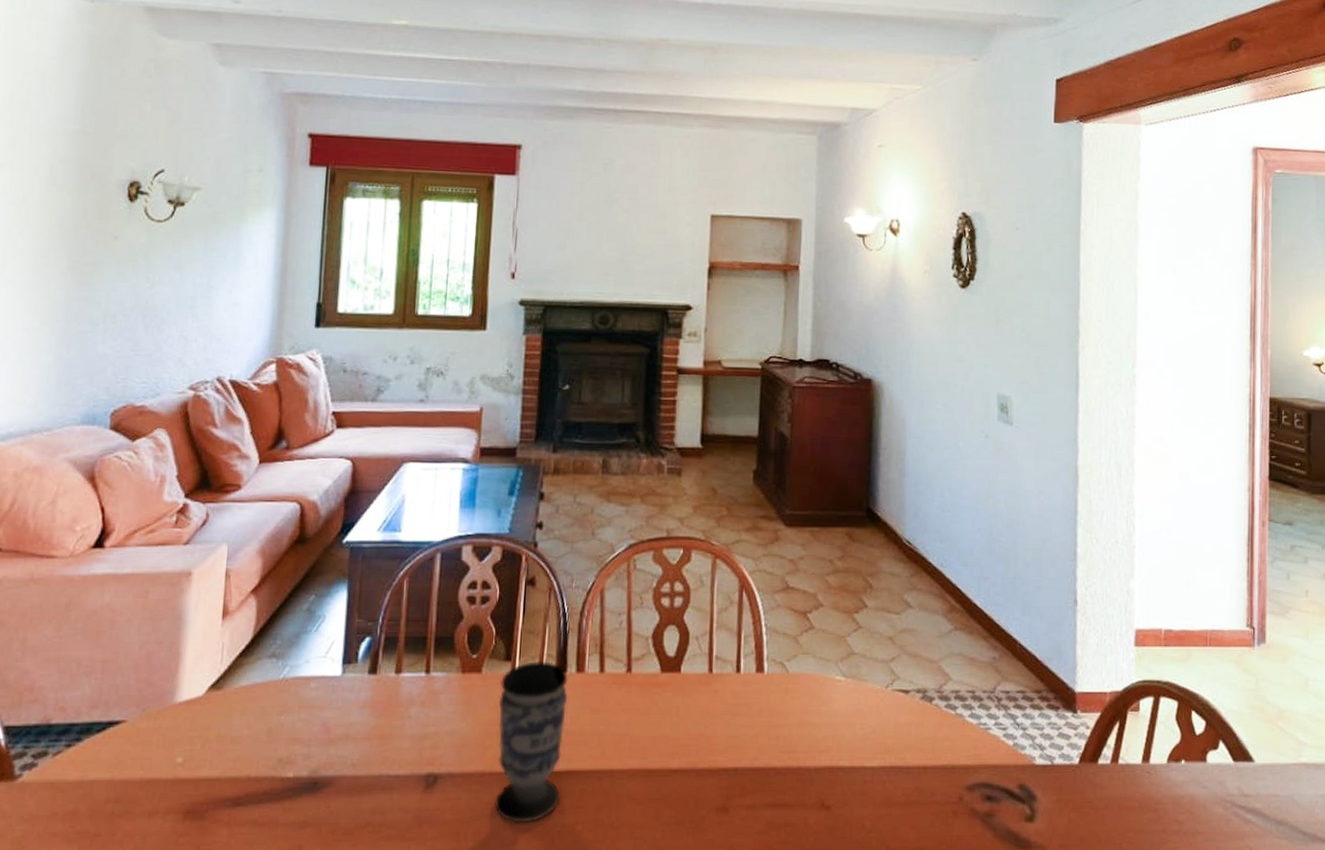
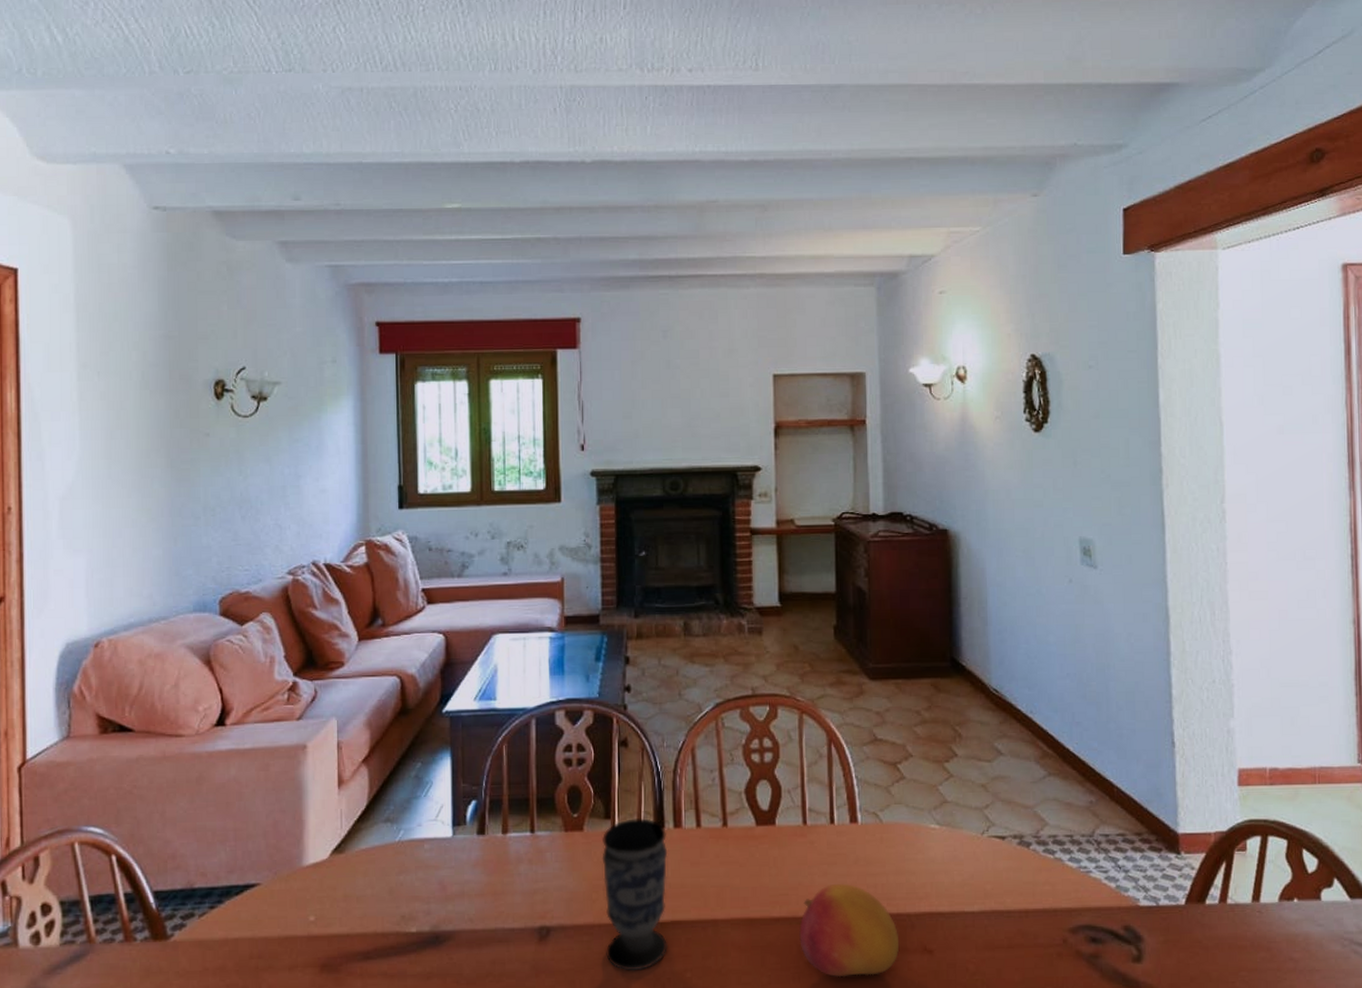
fruit: none [697,734,798,833] -> present [799,883,900,978]

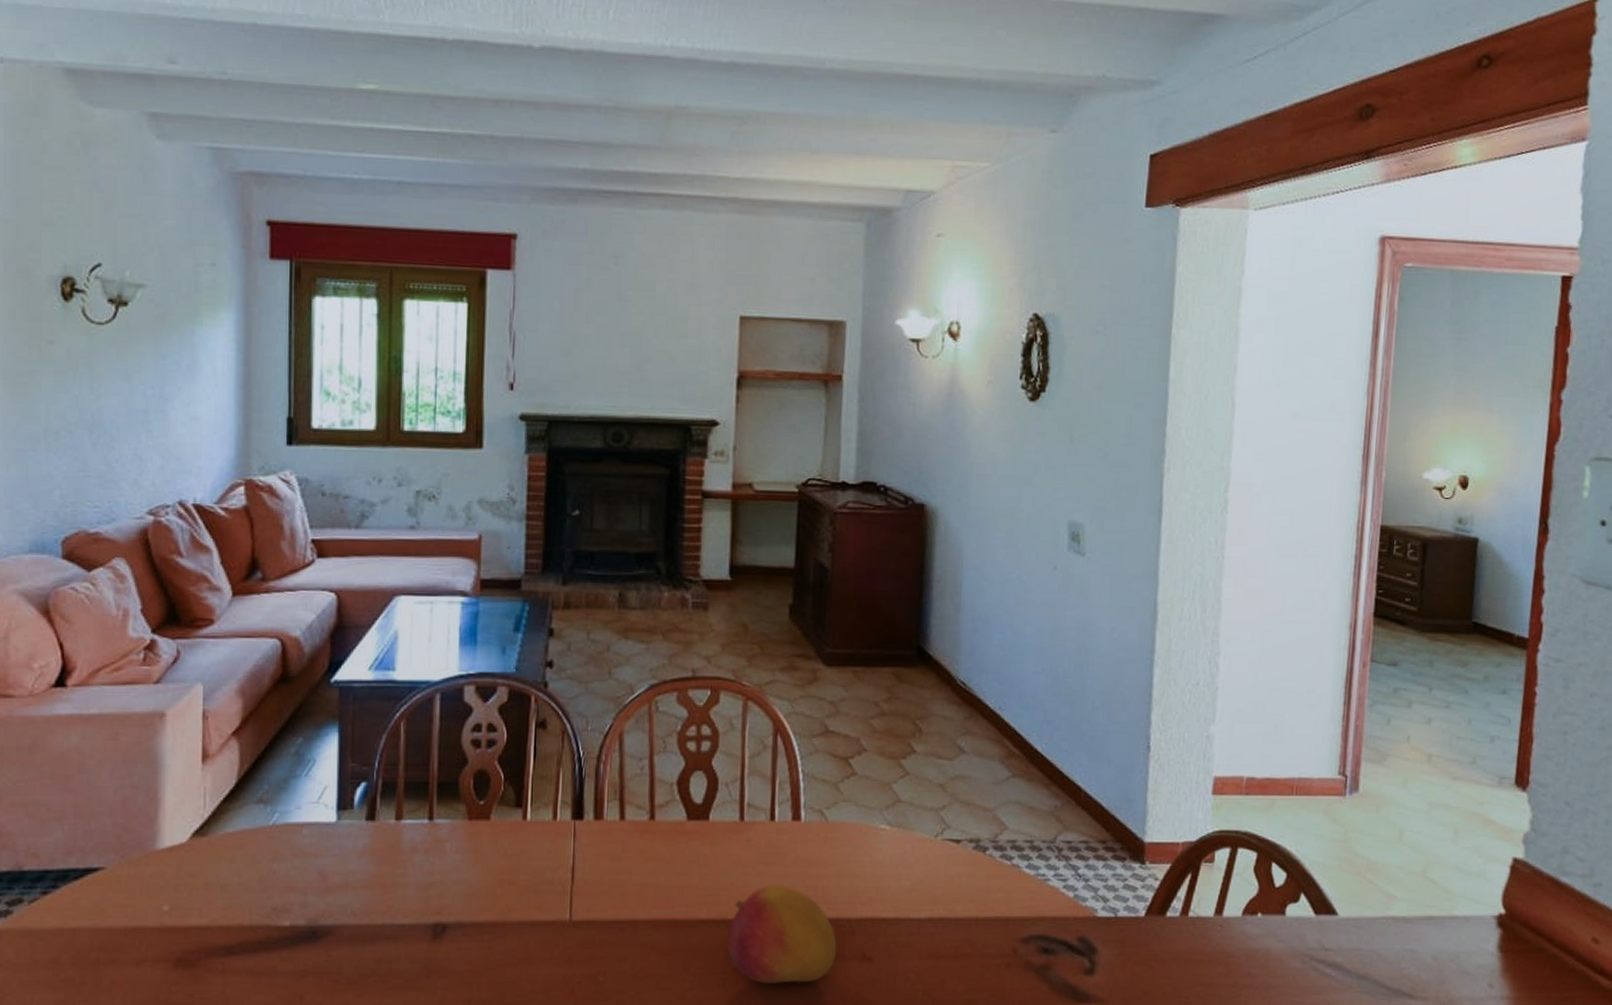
cup: present [602,818,668,971] -> none [509,808,586,973]

